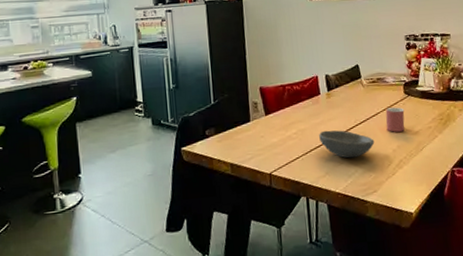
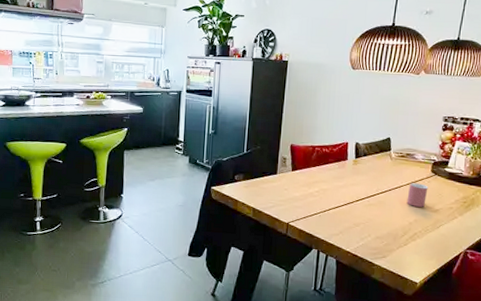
bowl: present [319,130,375,159] -> none [339,193,393,223]

